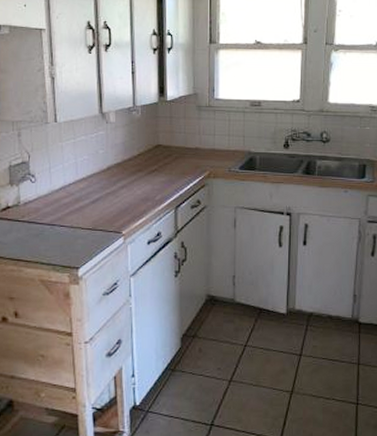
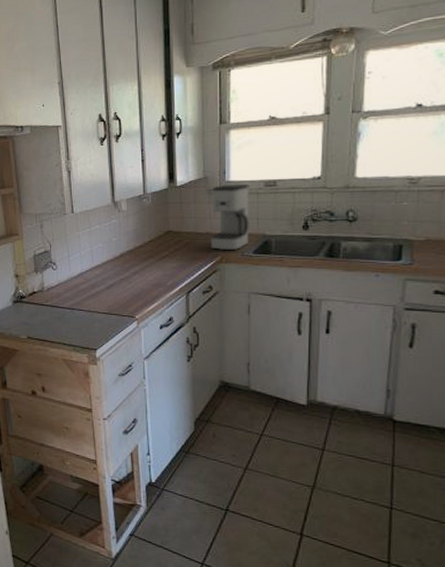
coffee maker: none [199,101,236,166] -> present [210,184,249,251]

